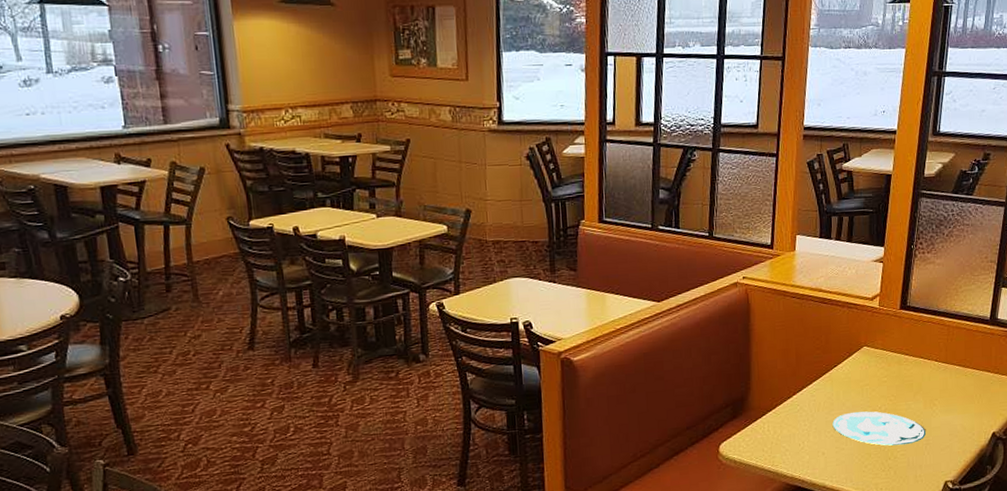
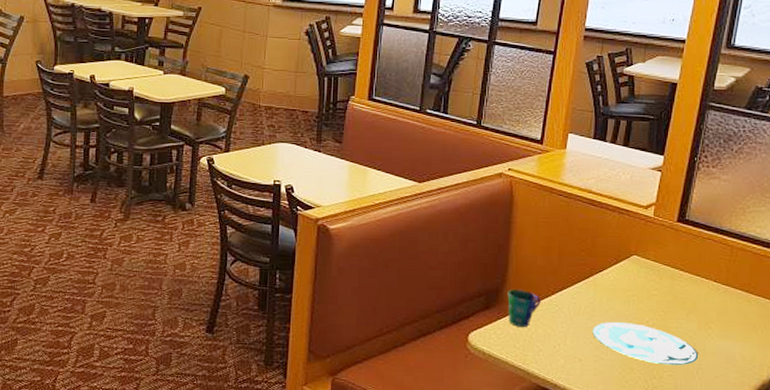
cup: none [752,394,784,431] -> present [507,288,541,327]

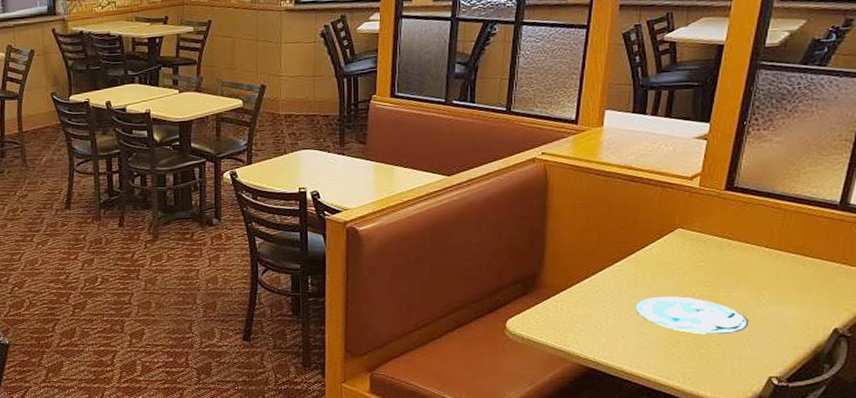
cup: present [507,288,541,327] -> none [545,272,580,310]

